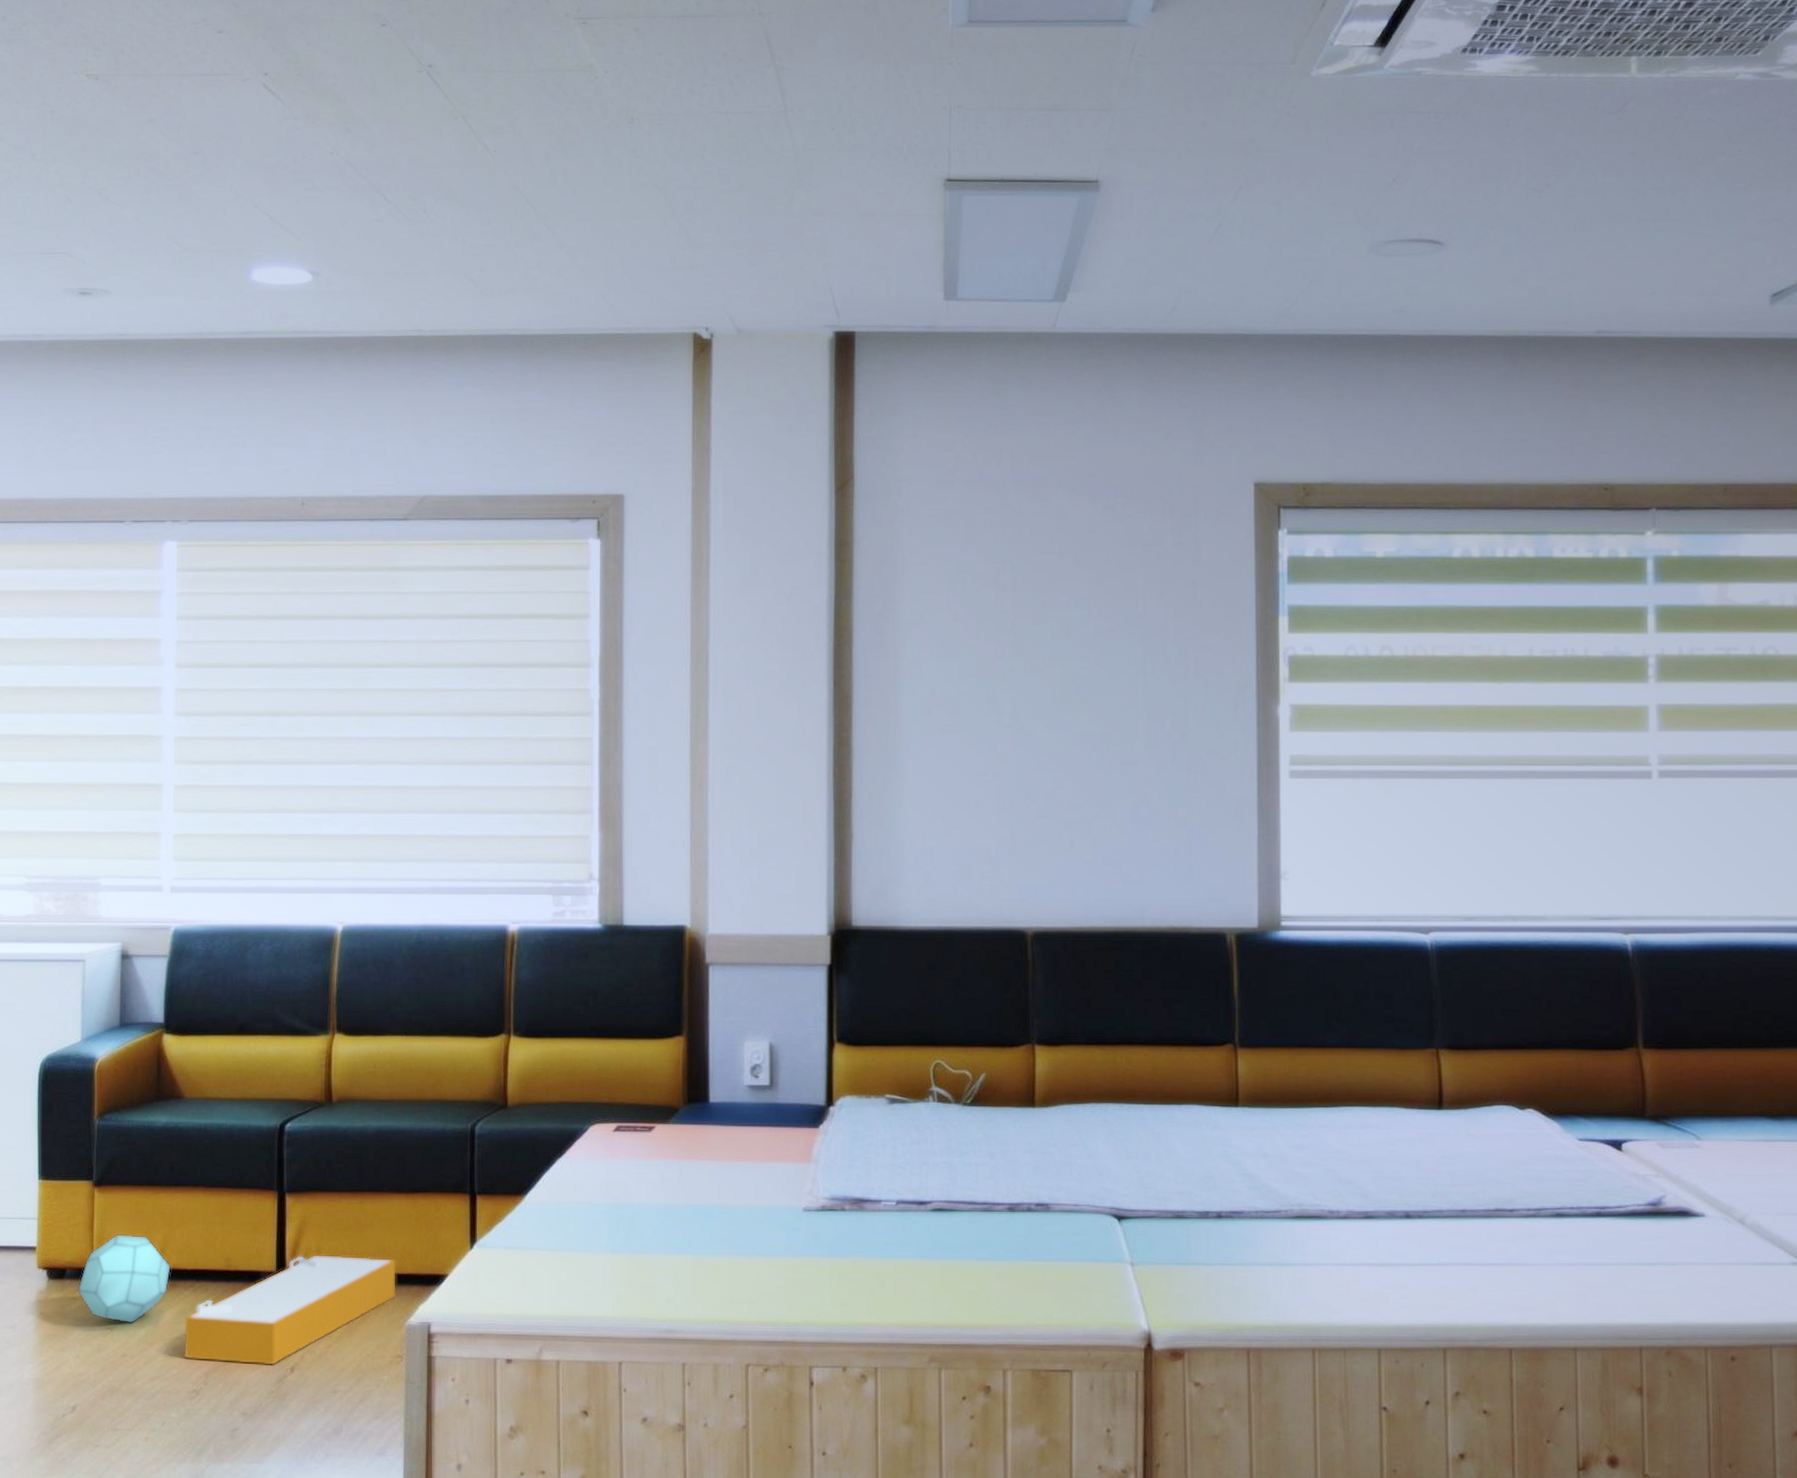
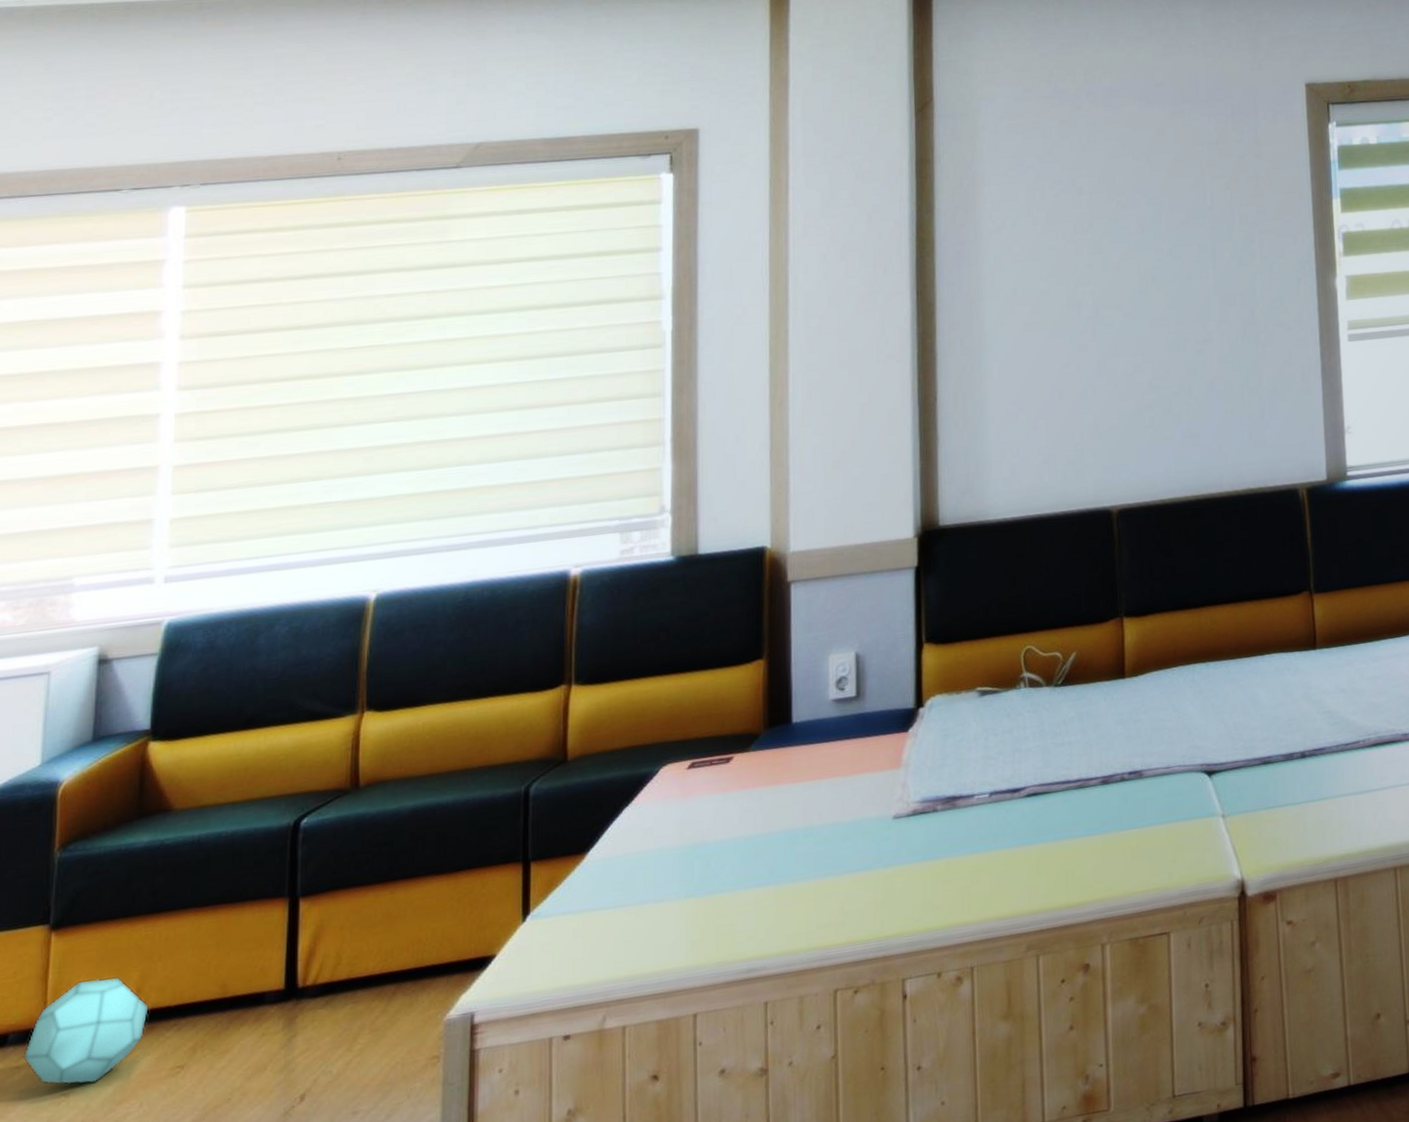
storage bin: present [184,1255,396,1365] -> none [162,949,433,1112]

